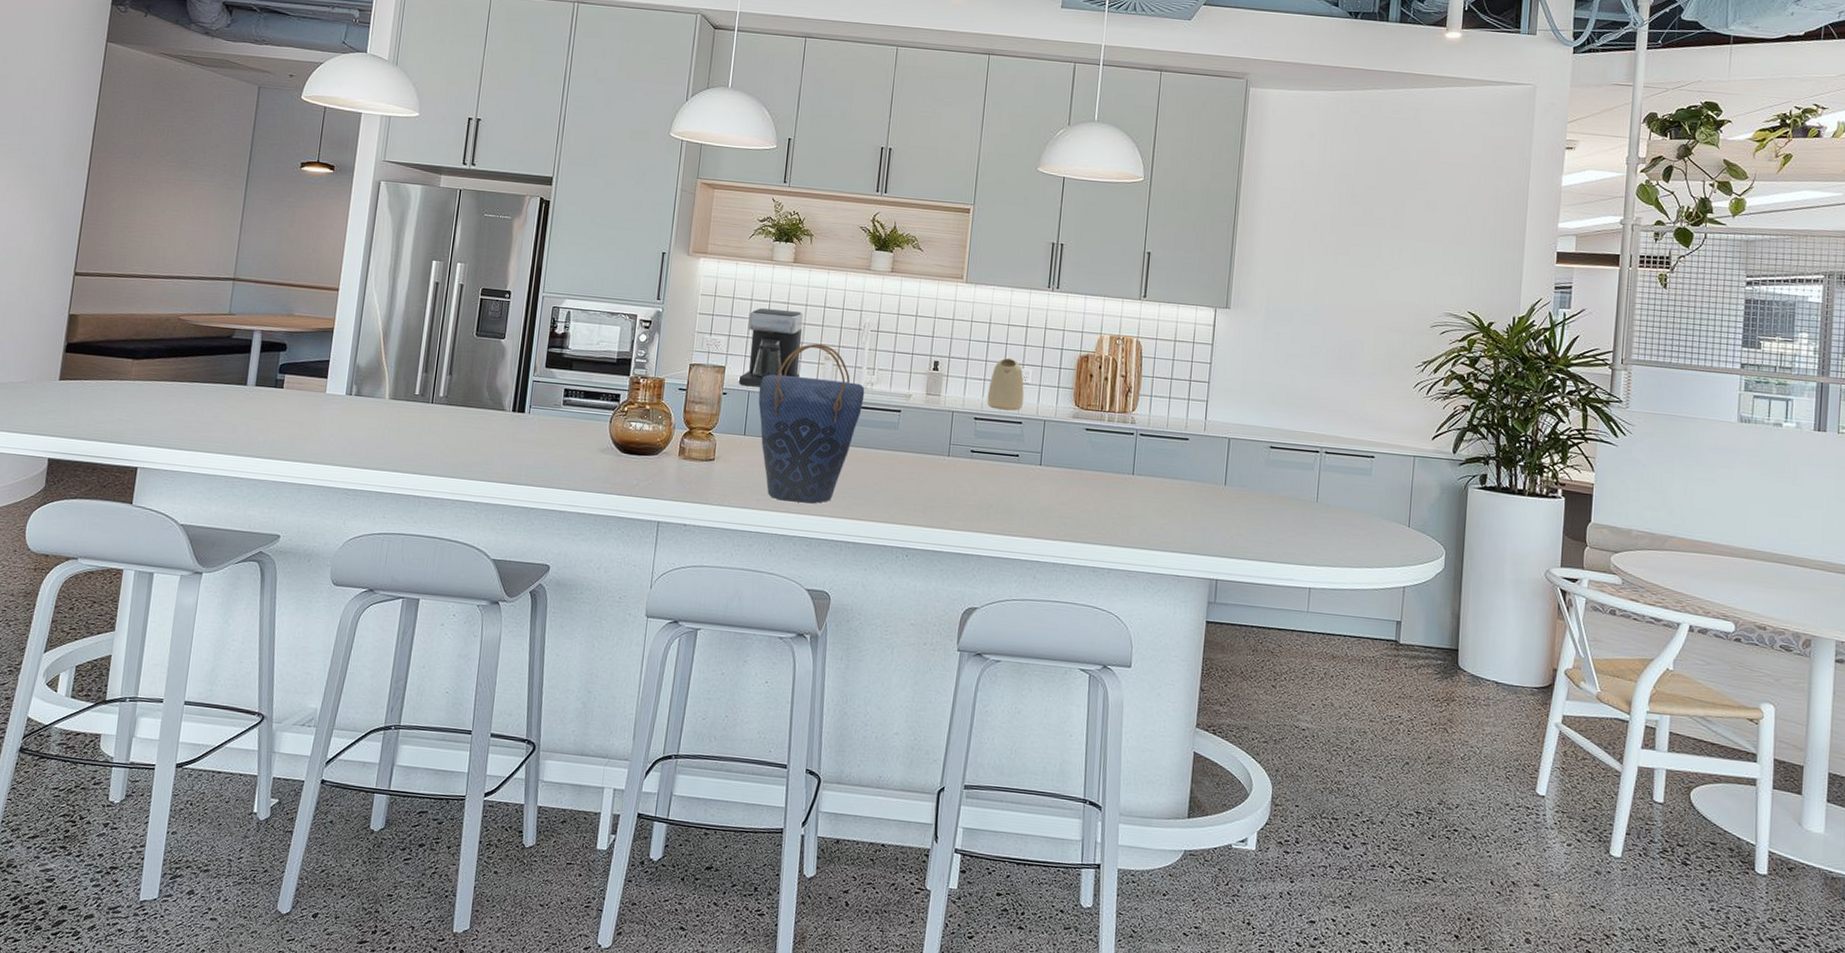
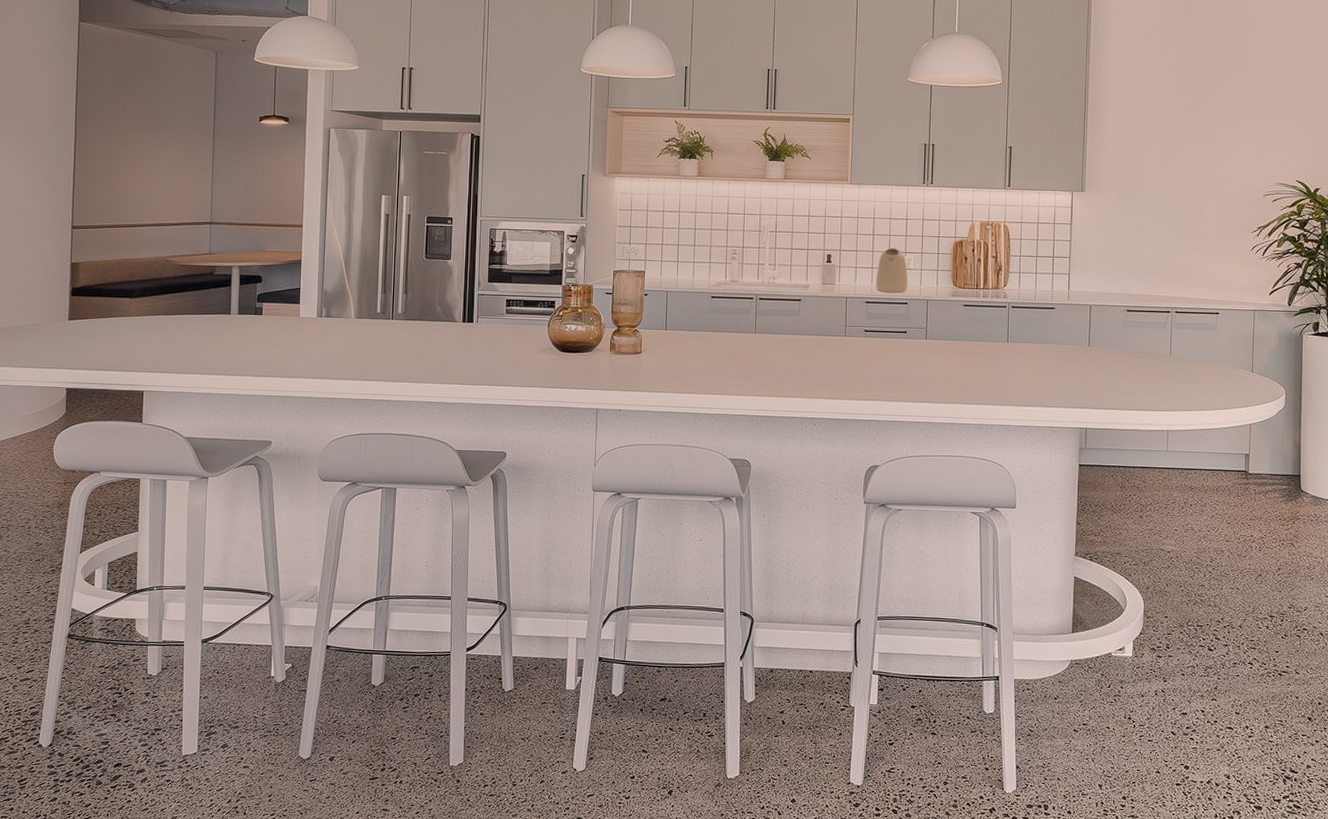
coffee maker: present [738,308,803,387] -> none [657,218,710,287]
shopping bag: present [758,344,865,503] -> none [675,246,768,385]

